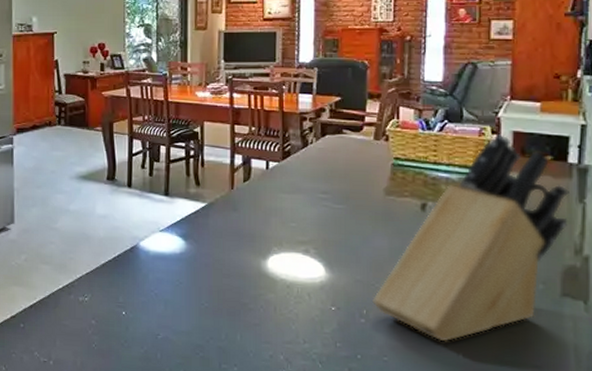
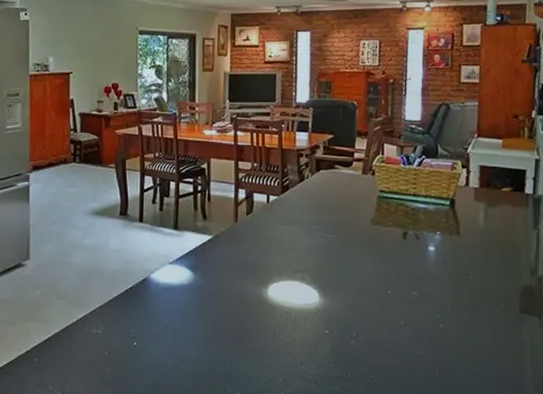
knife block: present [372,134,569,342] -> none [361,168,526,359]

